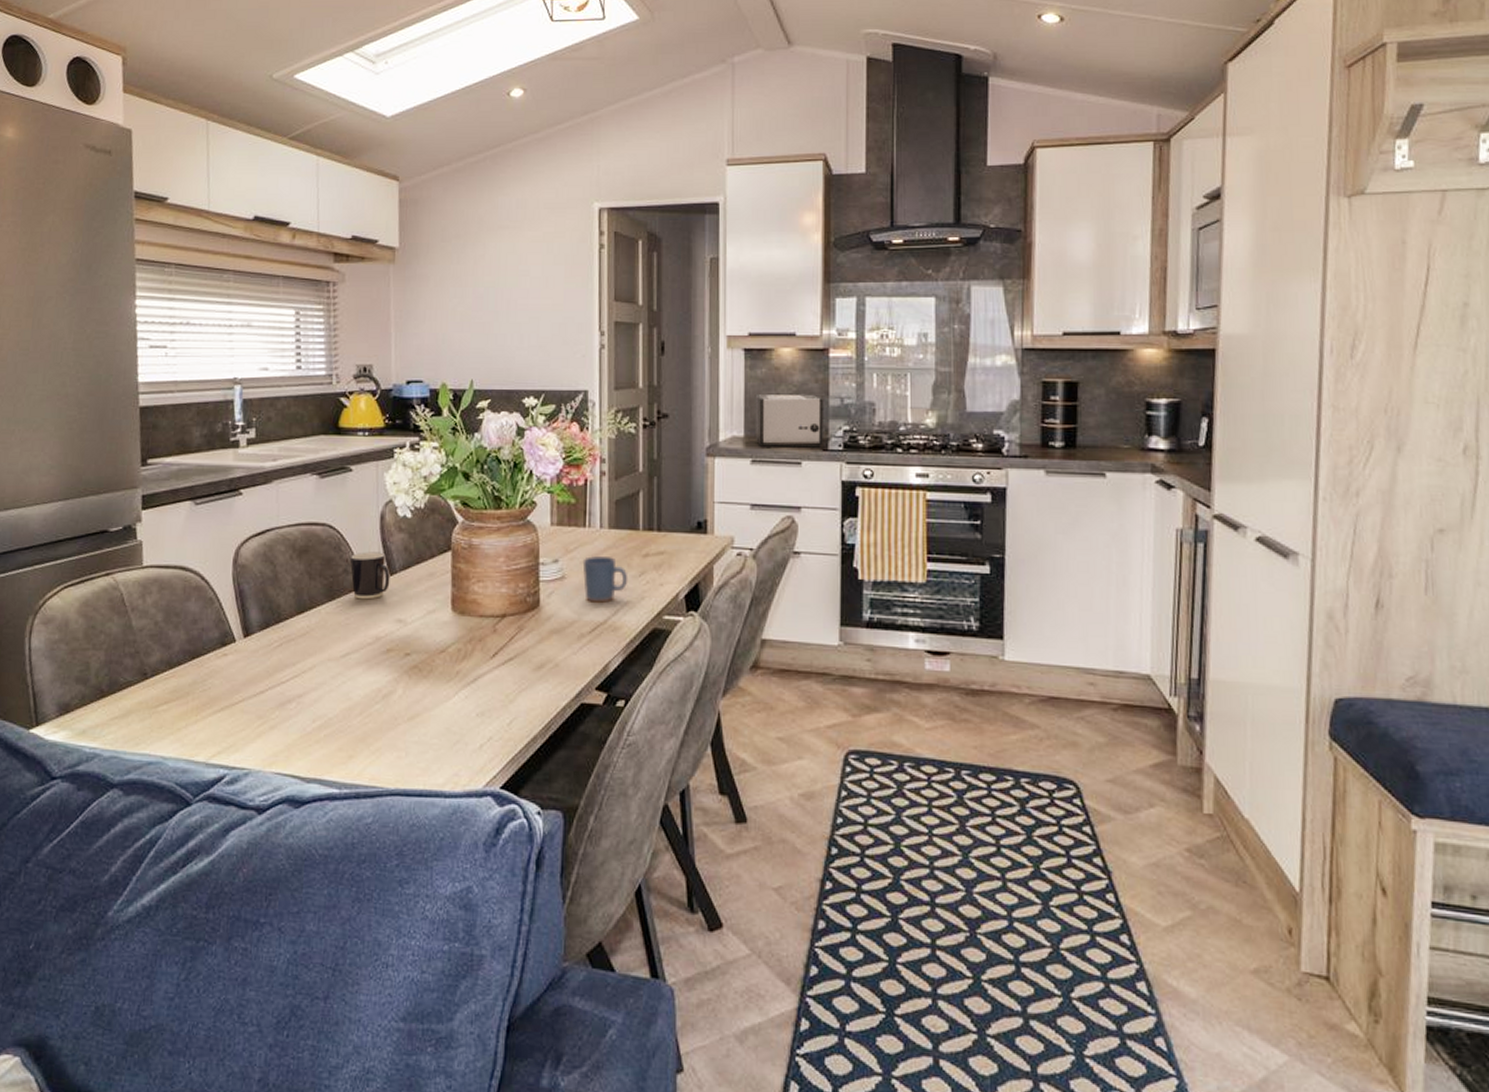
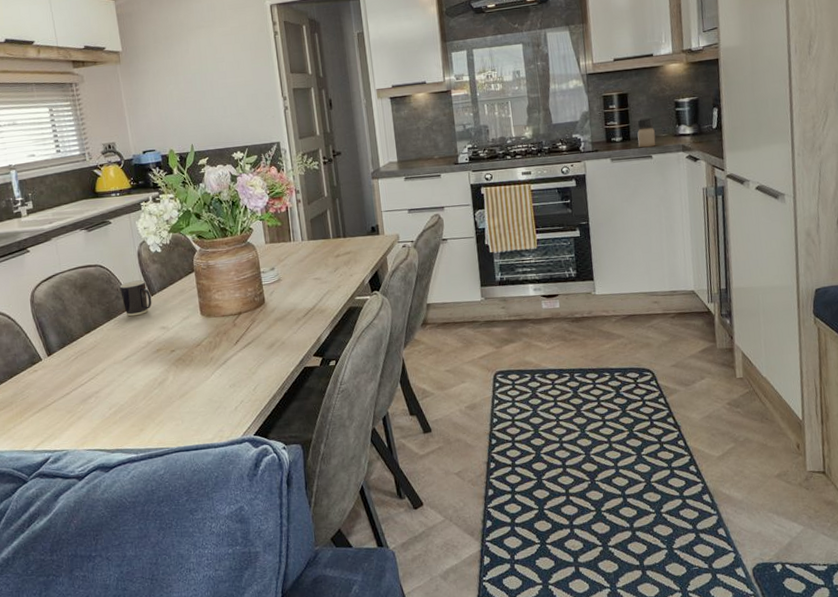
mug: present [582,556,629,603] -> none [292,260,327,295]
toaster: present [754,394,824,449] -> none [402,124,454,168]
bottle: none [1087,419,1113,461] -> present [637,117,656,148]

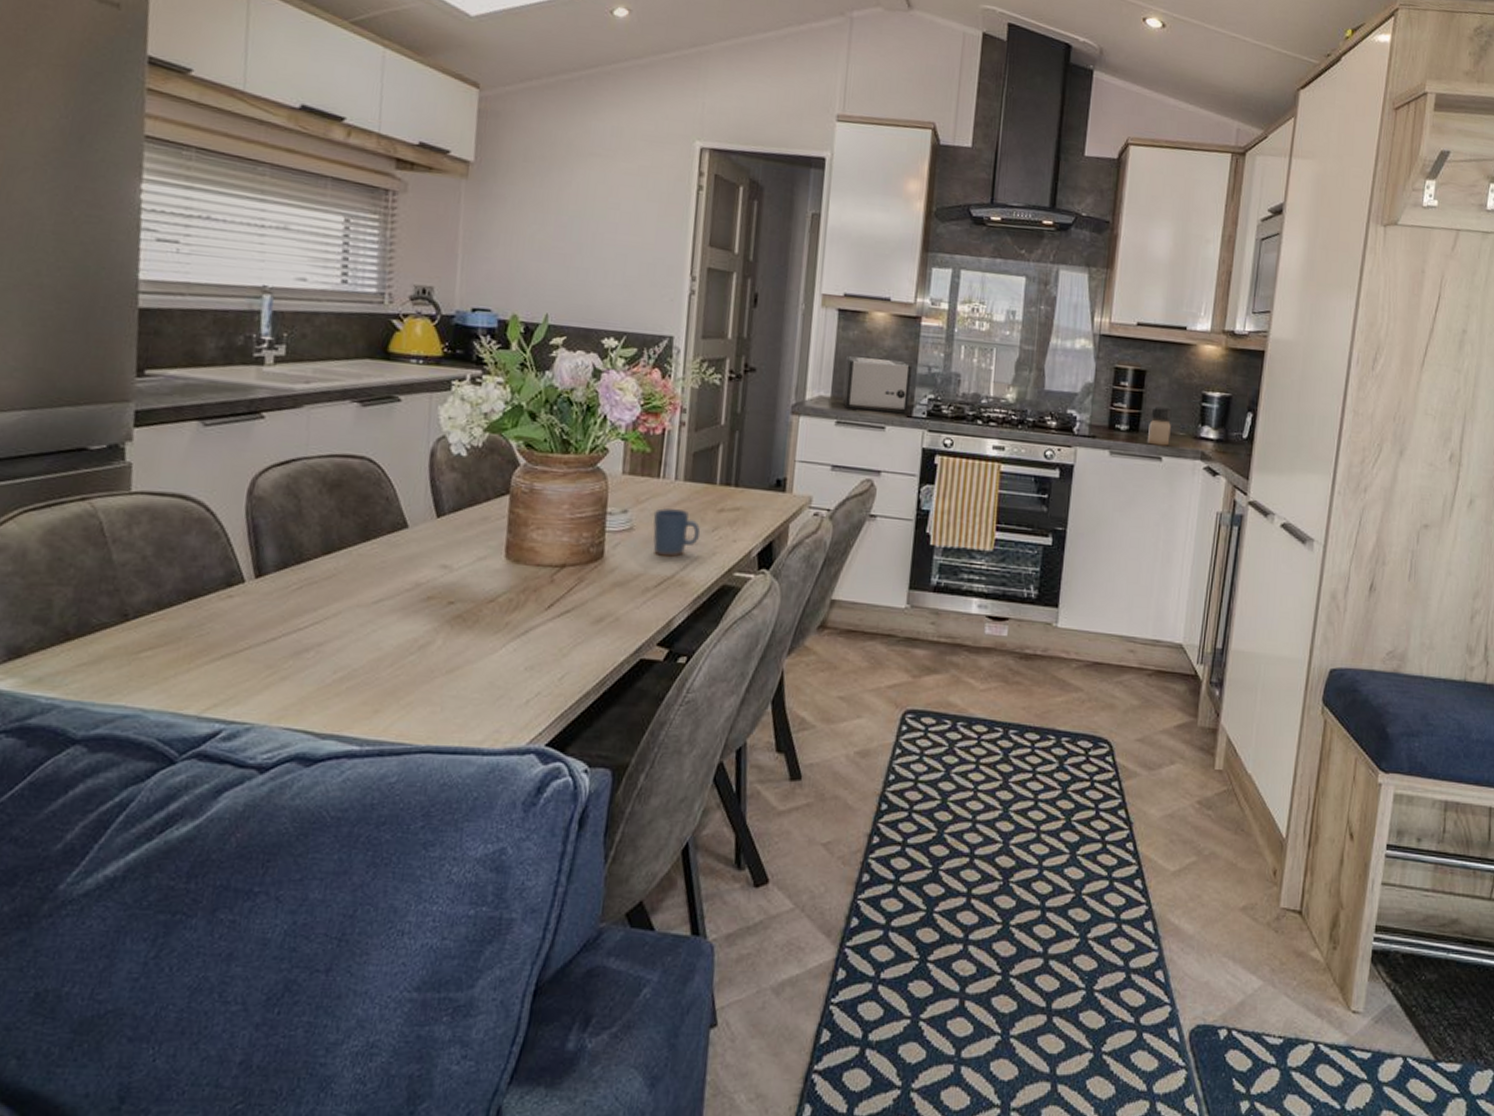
mug: present [119,280,152,317] -> none [390,490,438,543]
mug: none [292,260,327,295] -> present [652,508,701,557]
toaster: none [402,124,454,168] -> present [841,356,912,415]

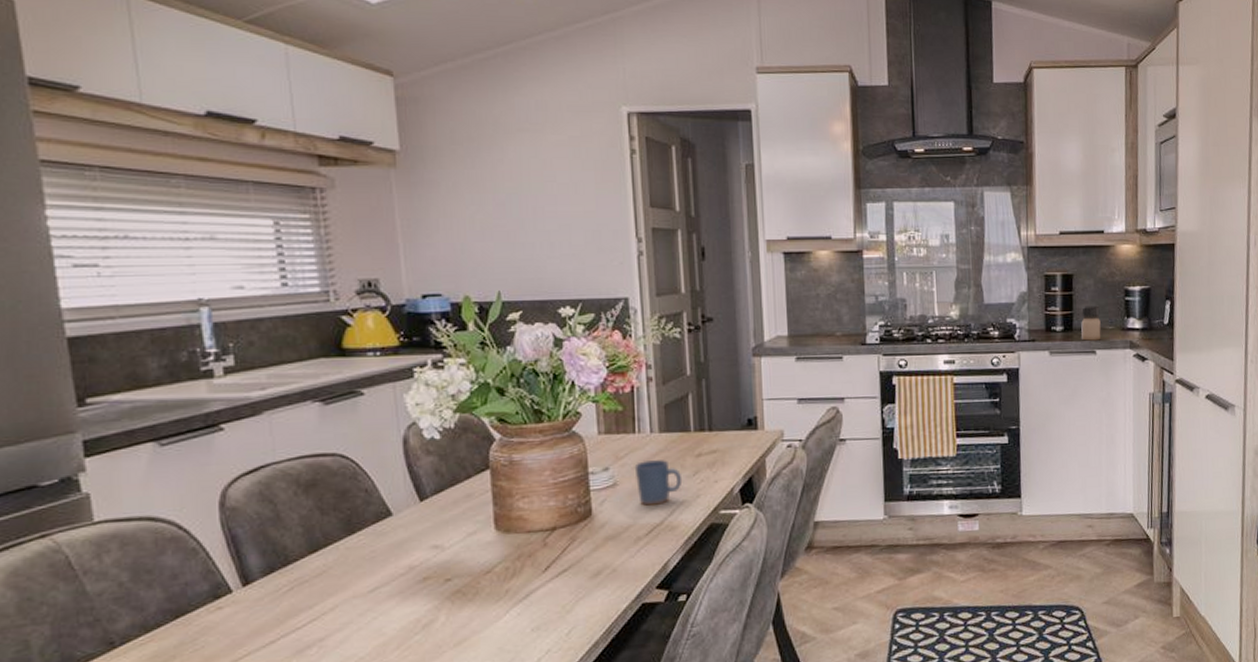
toaster: present [841,356,912,415] -> none [796,293,861,346]

